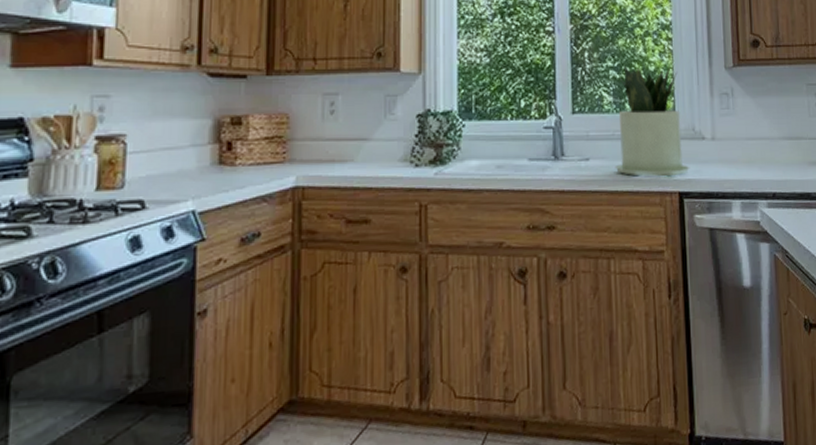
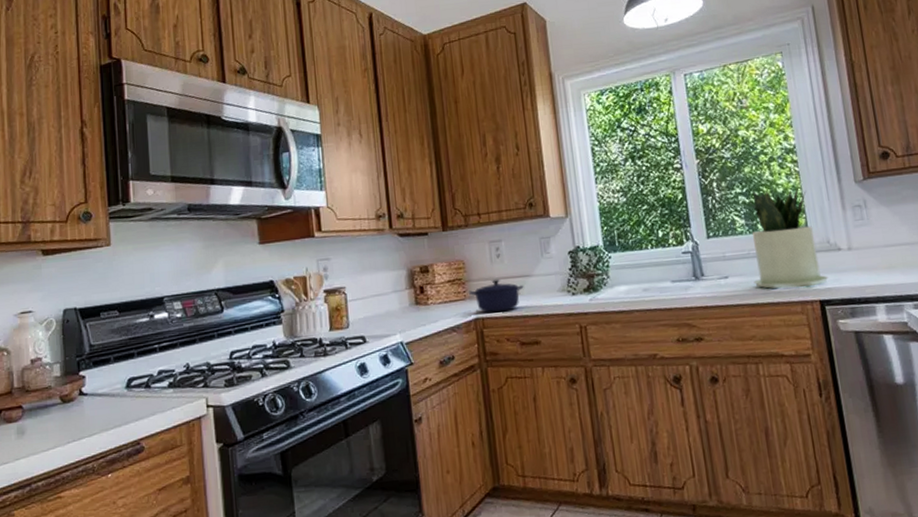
cooking pot: none [288,140,359,182] -> present [468,278,524,313]

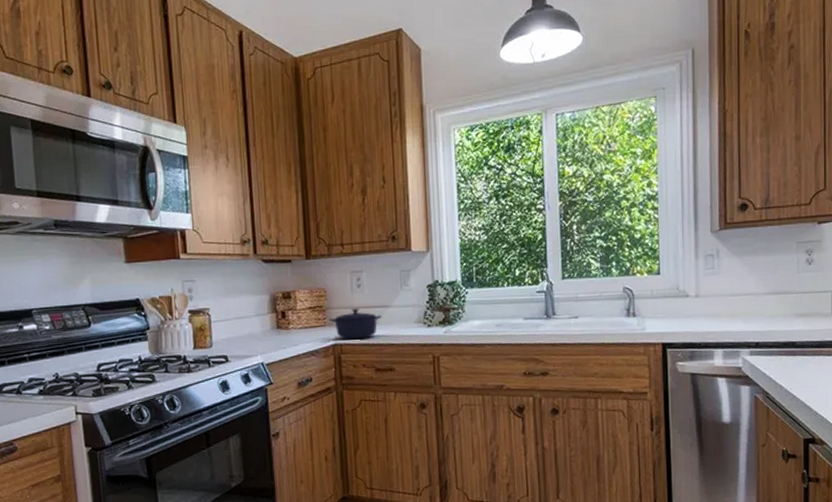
planter: present [749,185,829,289] -> none [602,232,674,331]

